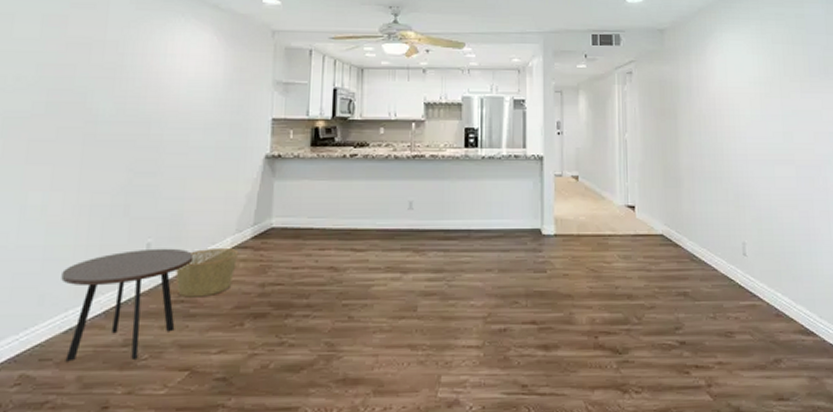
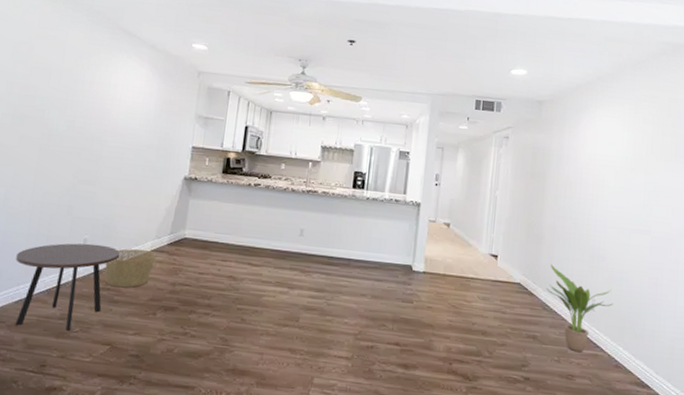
potted plant: none [691,209,765,304] -> present [545,264,613,352]

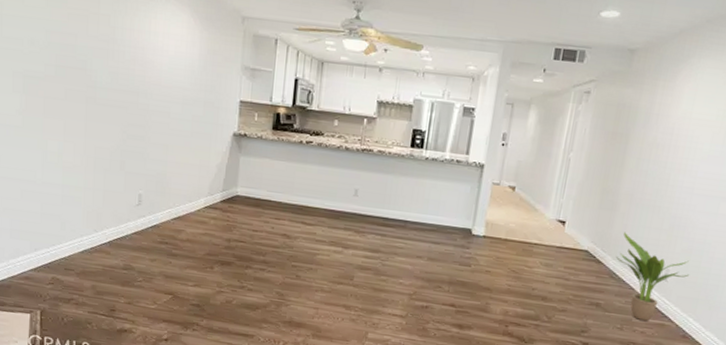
side table: present [15,243,120,331] -> none [76,198,175,280]
basket: present [105,248,157,288] -> none [161,204,210,243]

